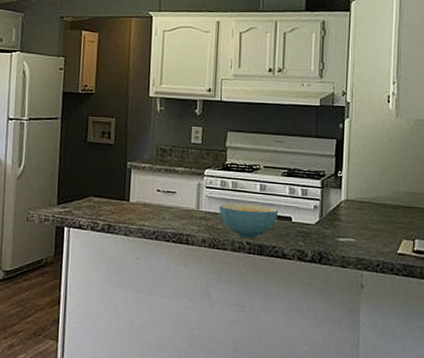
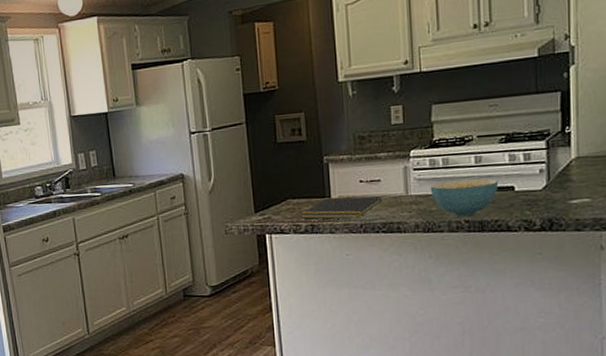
notepad: none [99,201,175,225] -> present [300,197,382,219]

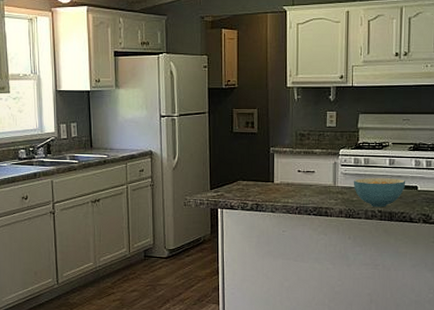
notepad: present [300,197,382,219] -> none [248,182,314,202]

